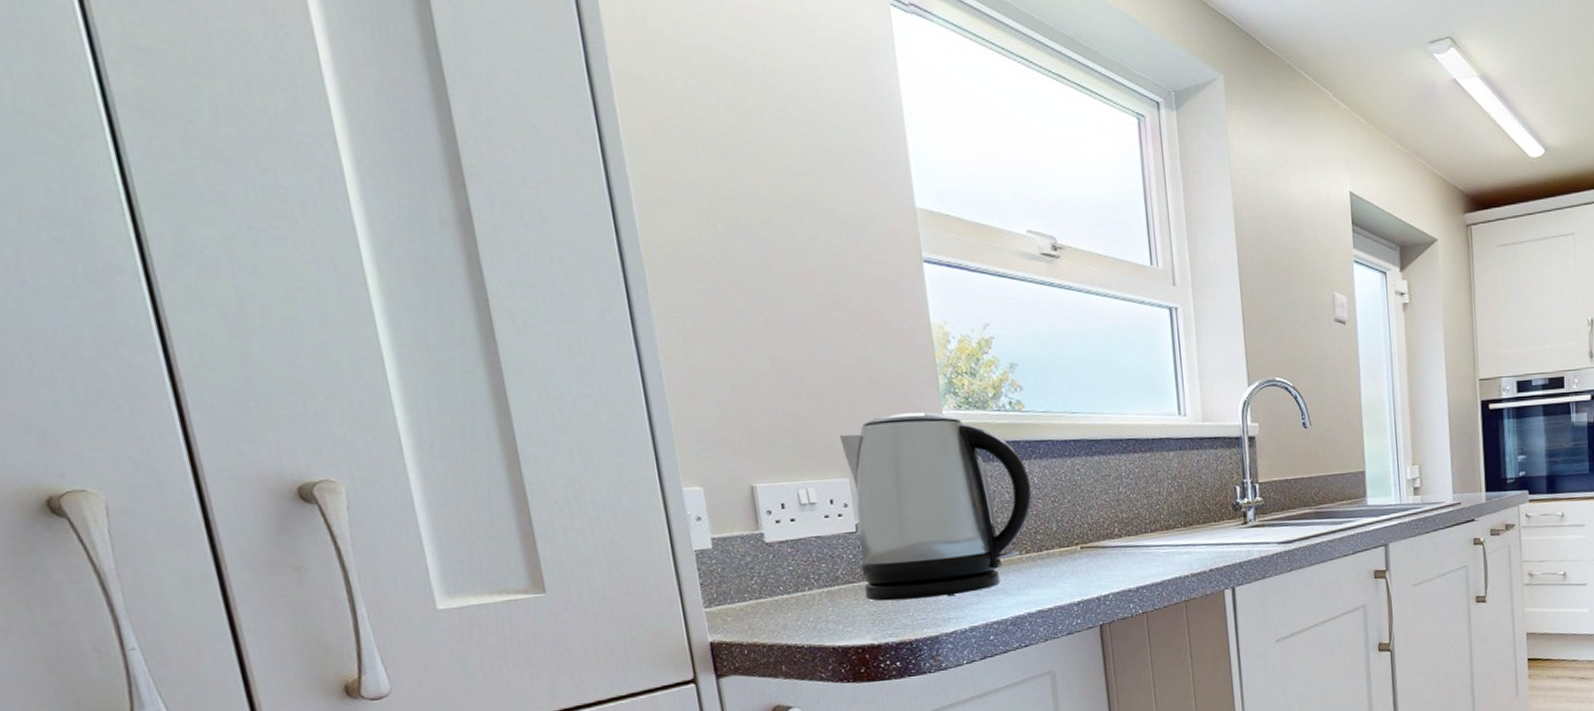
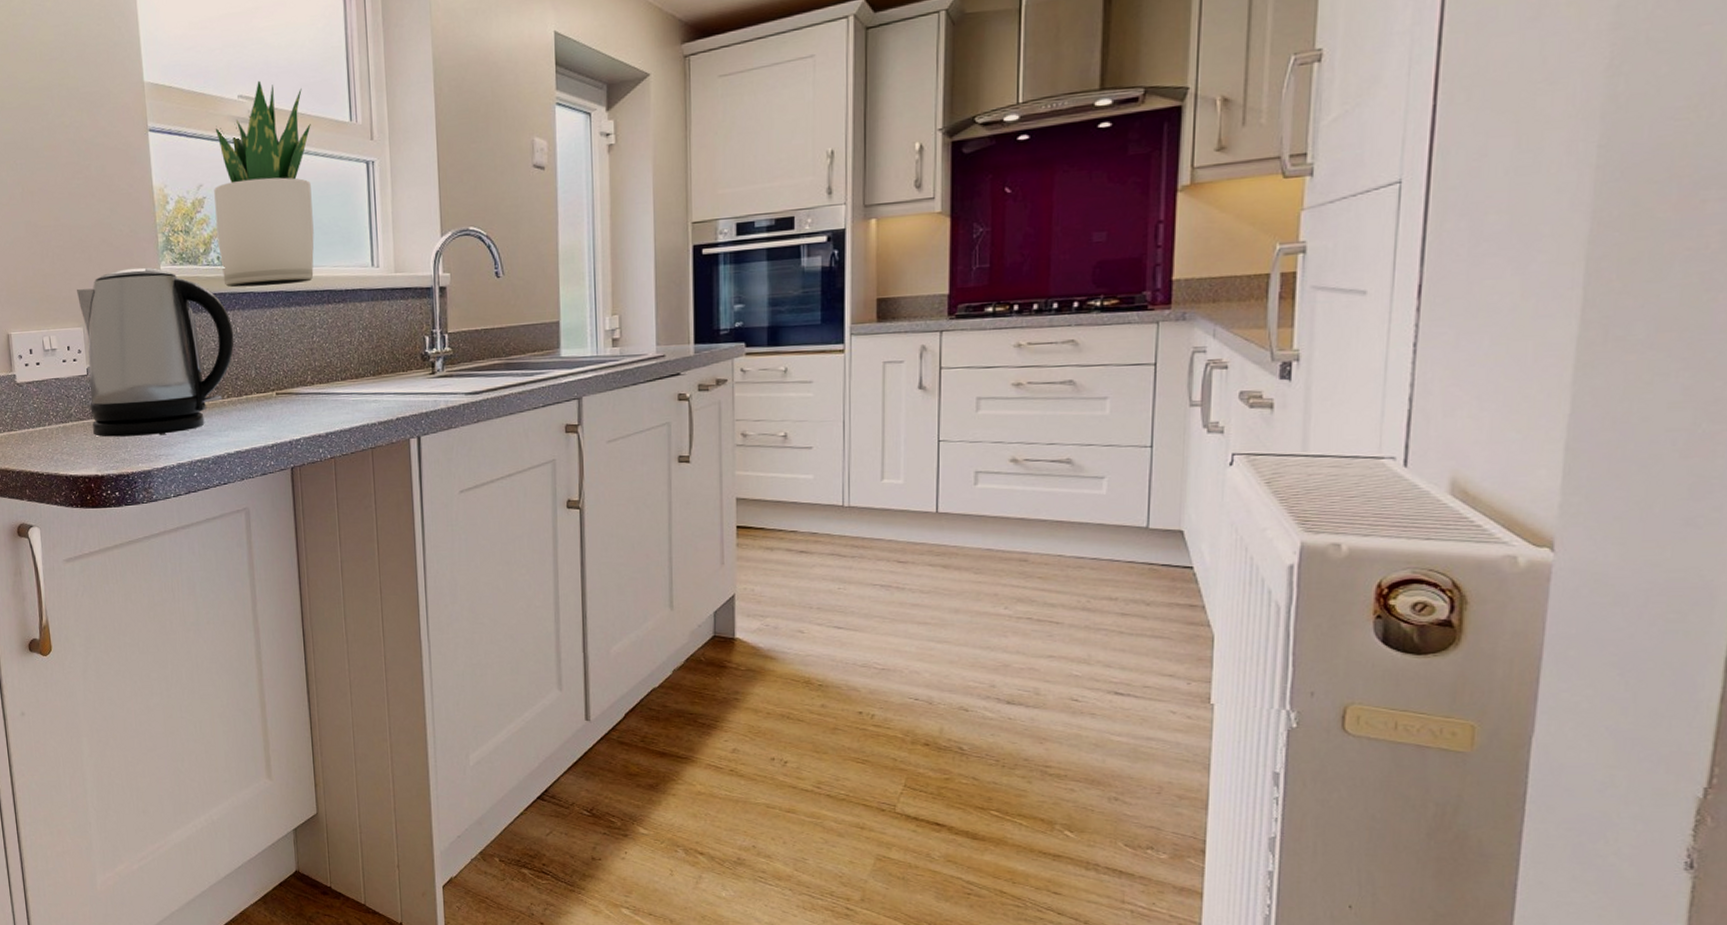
planter: none [1001,216,1118,435] -> present [214,80,314,288]

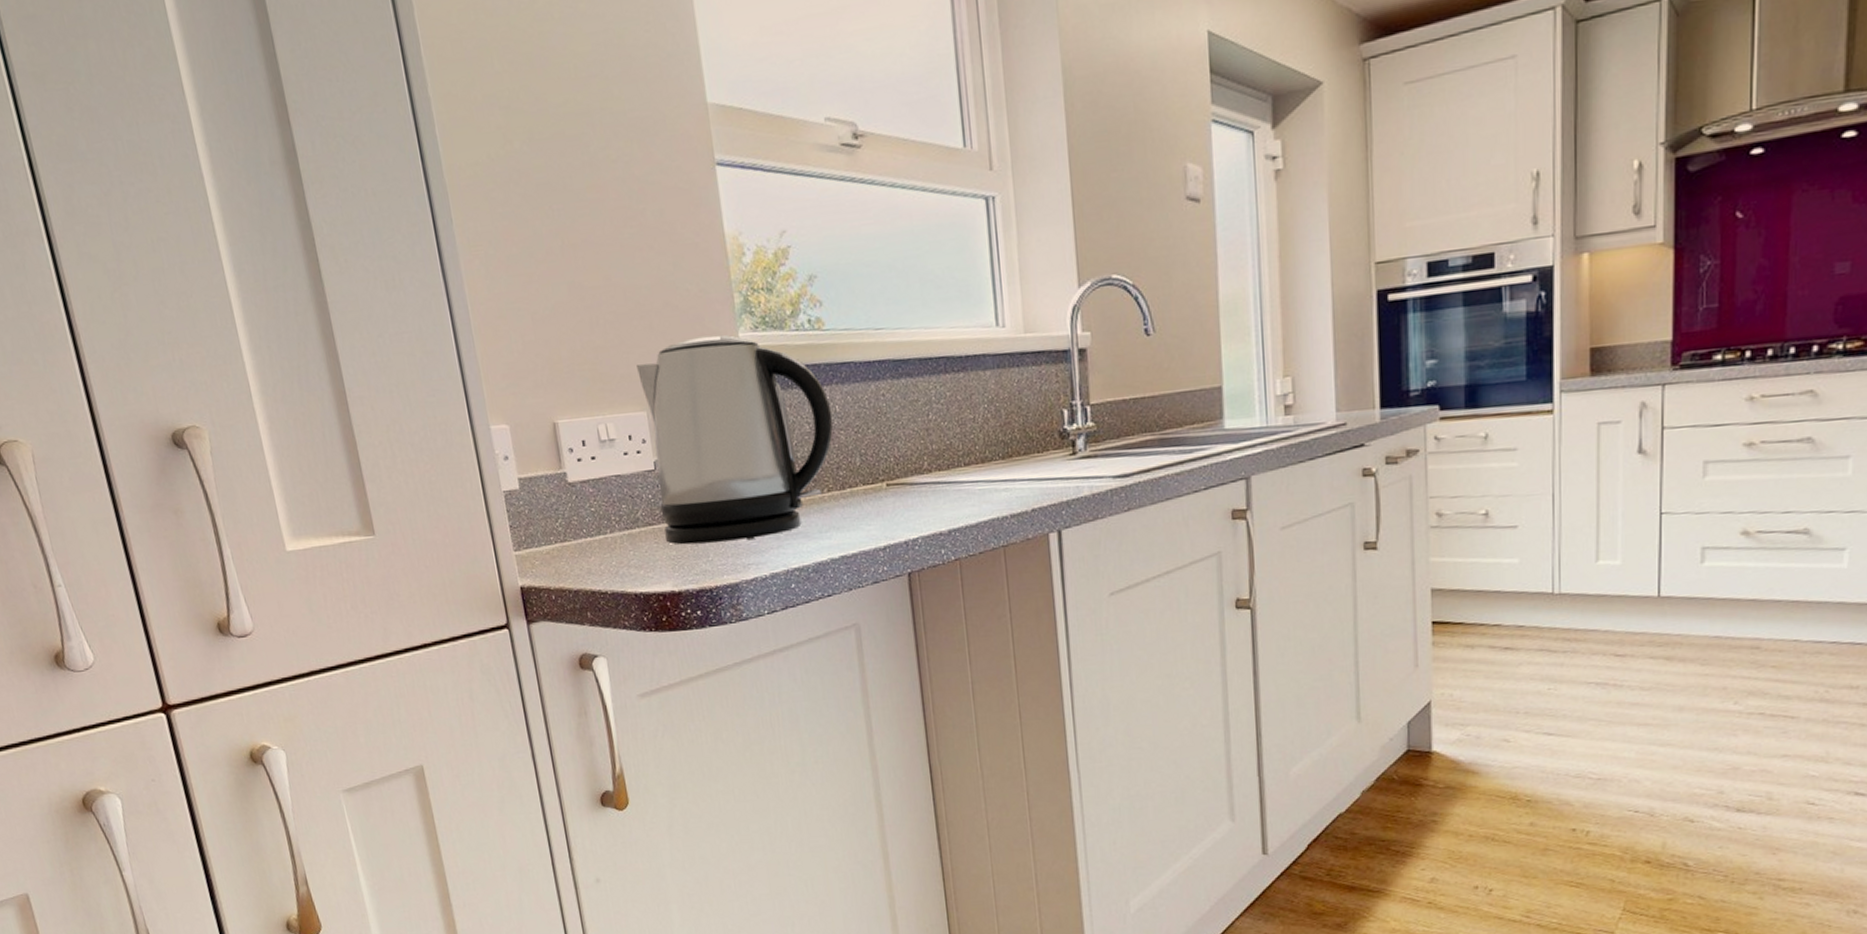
planter: present [214,80,314,288] -> none [798,98,927,357]

